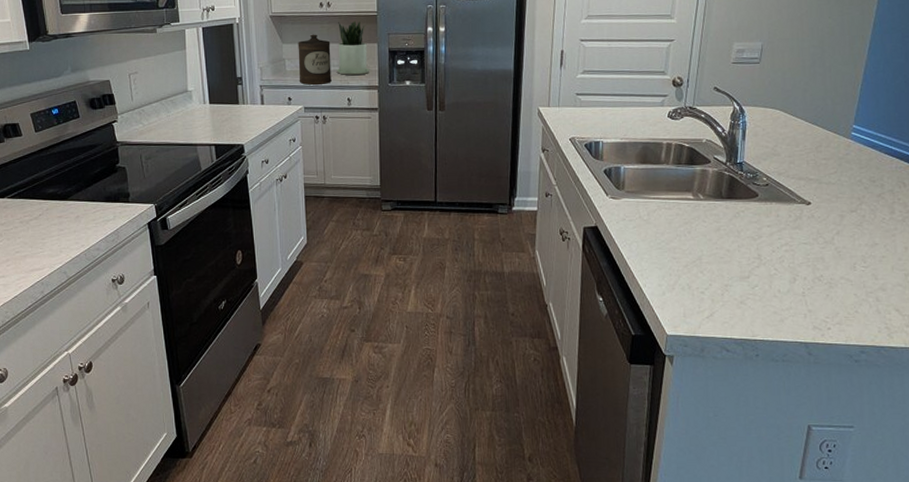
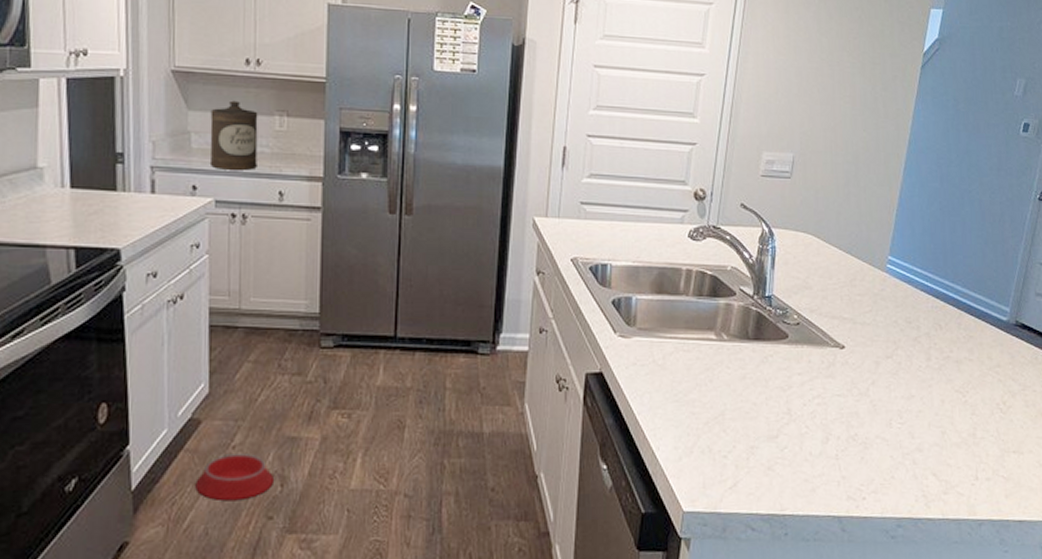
pet bowl: none [301,286,354,318] -> present [195,454,273,502]
planter: present [336,20,370,76] -> none [264,87,313,161]

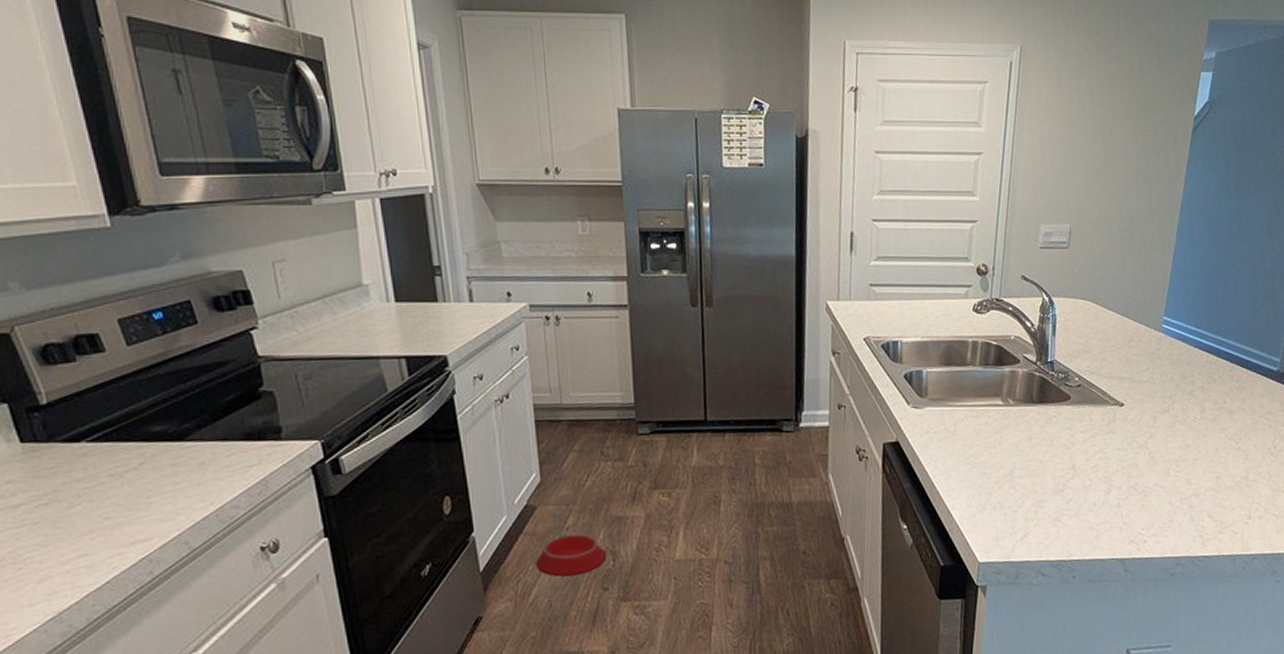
canister: present [210,100,258,170] -> none [517,209,565,276]

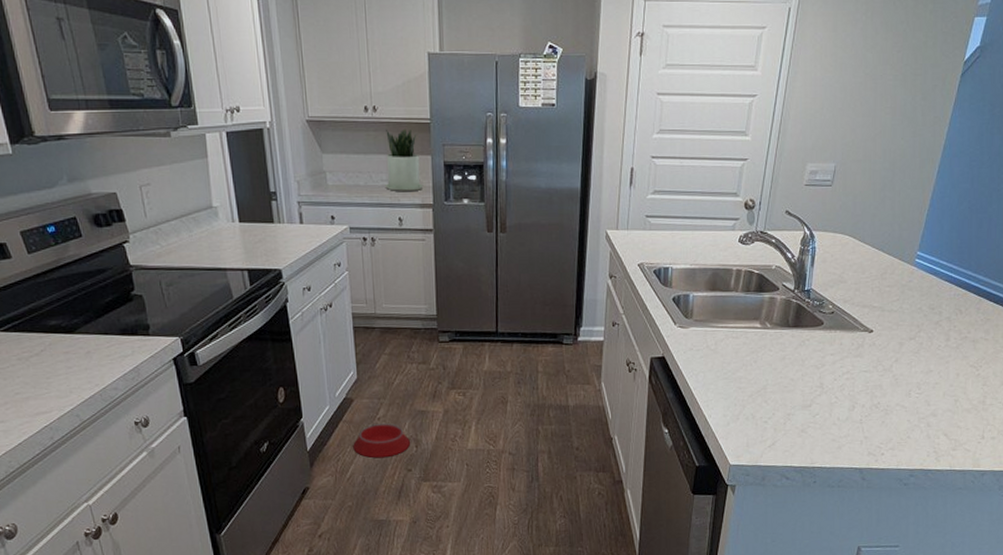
planter: none [570,192,616,264] -> present [385,128,424,192]

